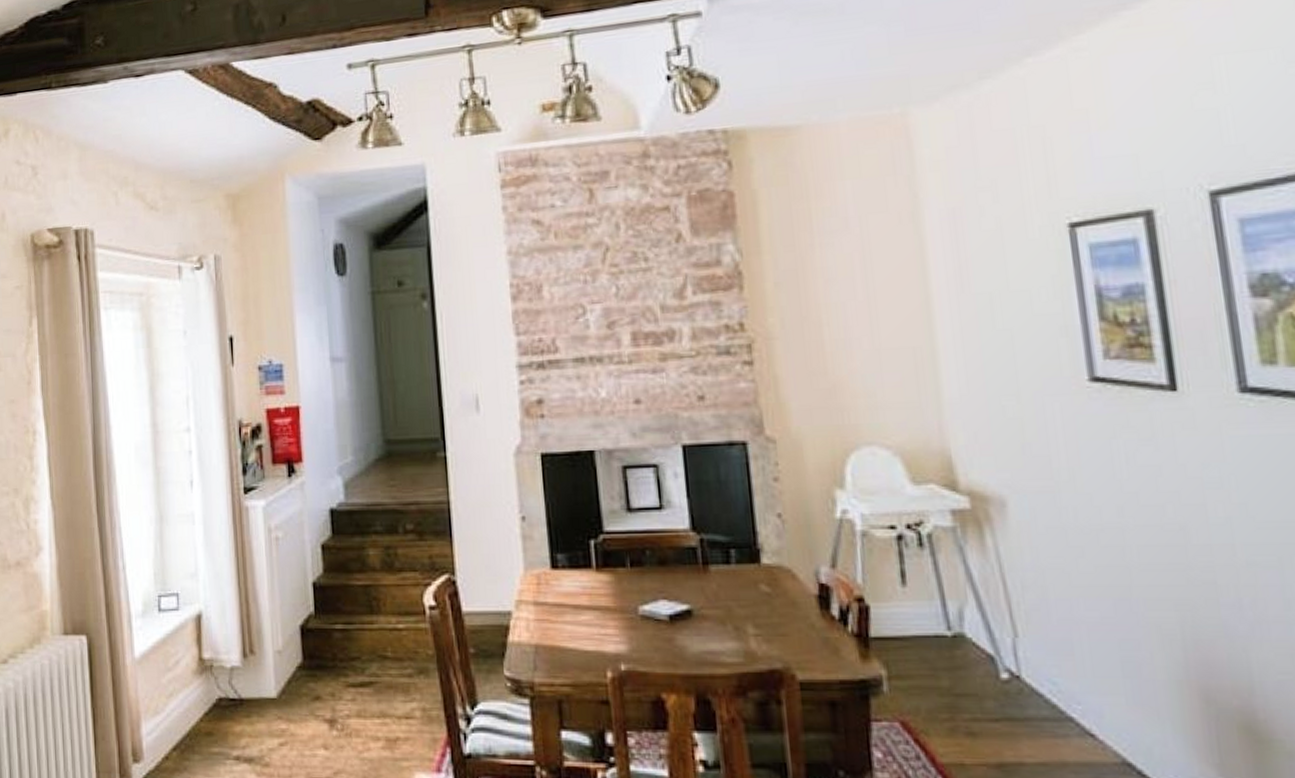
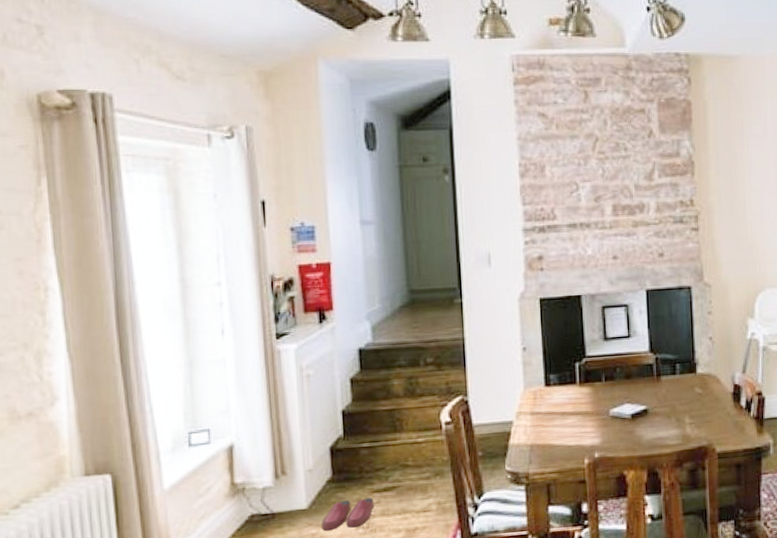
slippers: none [292,692,349,728] -> present [322,497,374,530]

